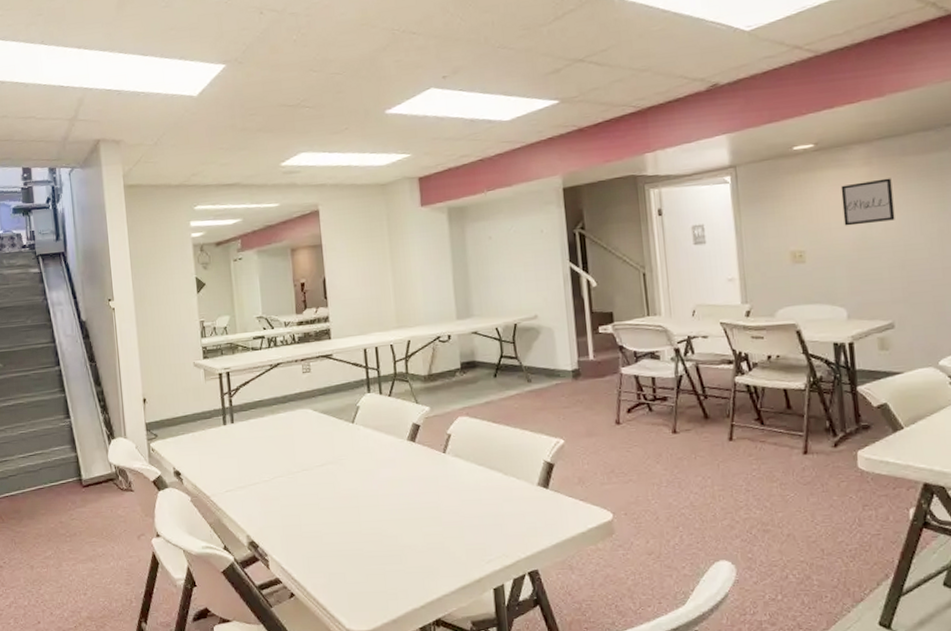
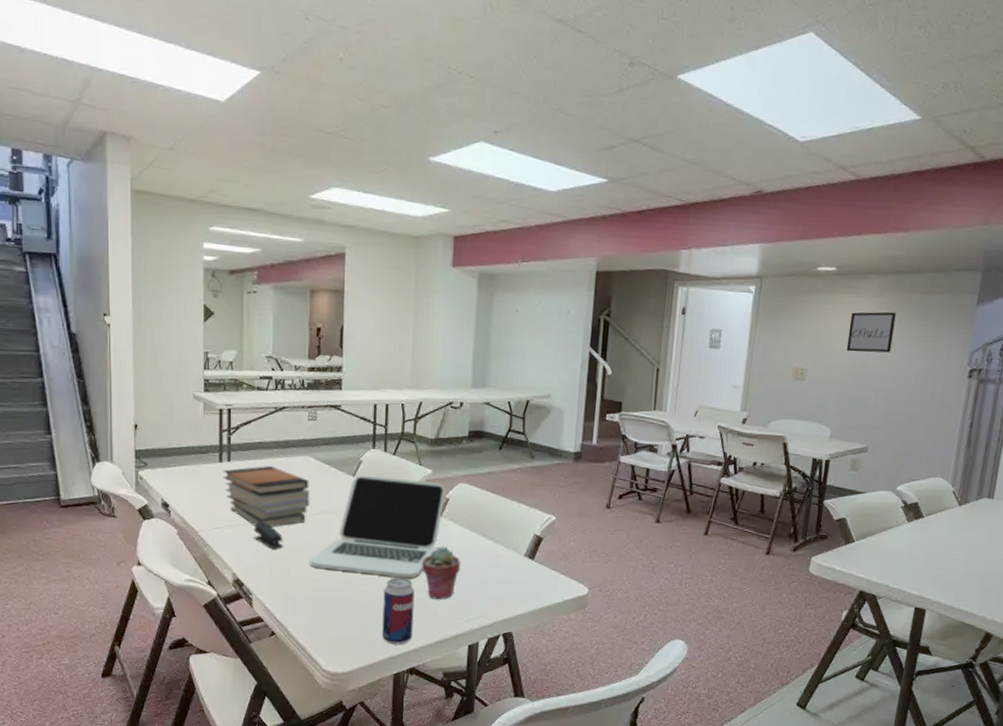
book stack: none [227,422,314,485] -> present [223,465,310,527]
stapler: none [263,479,292,506] -> present [254,521,283,549]
laptop: none [320,418,447,523] -> present [310,475,446,579]
beverage can: none [397,522,434,596] -> present [382,577,415,645]
potted succulent: none [432,485,473,542] -> present [421,546,461,599]

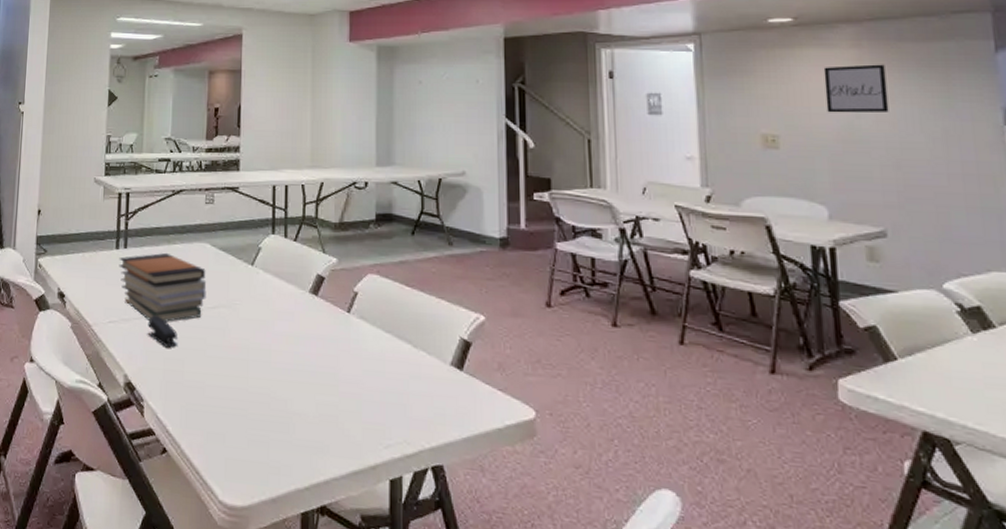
laptop: present [310,475,446,579] -> none [206,264,354,389]
beverage can: present [382,577,415,645] -> none [286,386,323,475]
potted succulent: present [421,546,461,599] -> none [329,350,375,417]

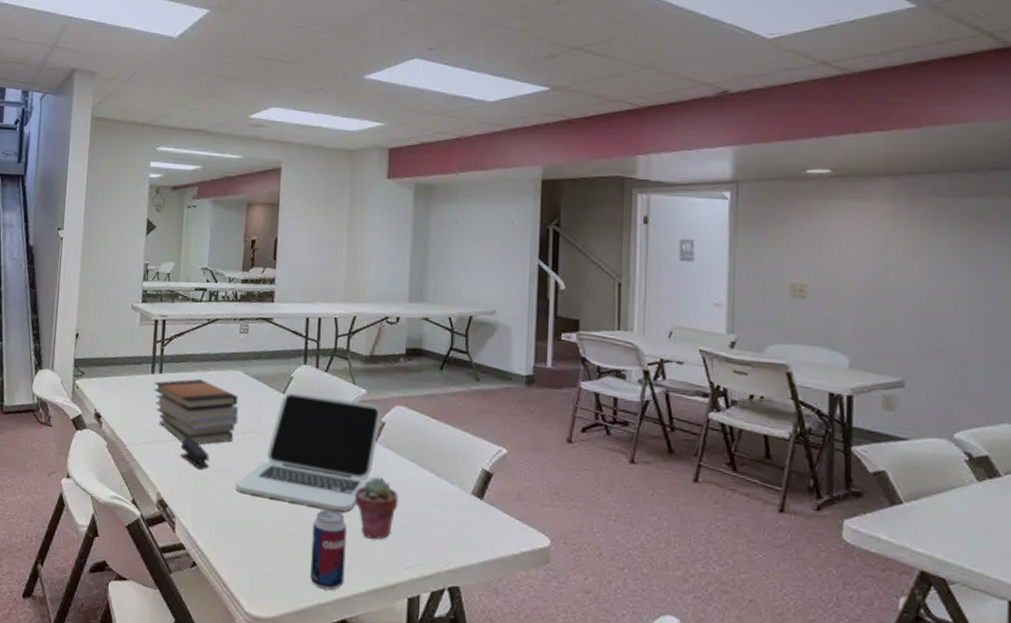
laptop: none [206,264,354,389] -> present [236,392,382,512]
beverage can: none [286,386,323,475] -> present [310,509,347,591]
potted succulent: none [329,350,375,417] -> present [354,477,399,540]
wall art: present [823,64,889,113] -> none [857,218,919,266]

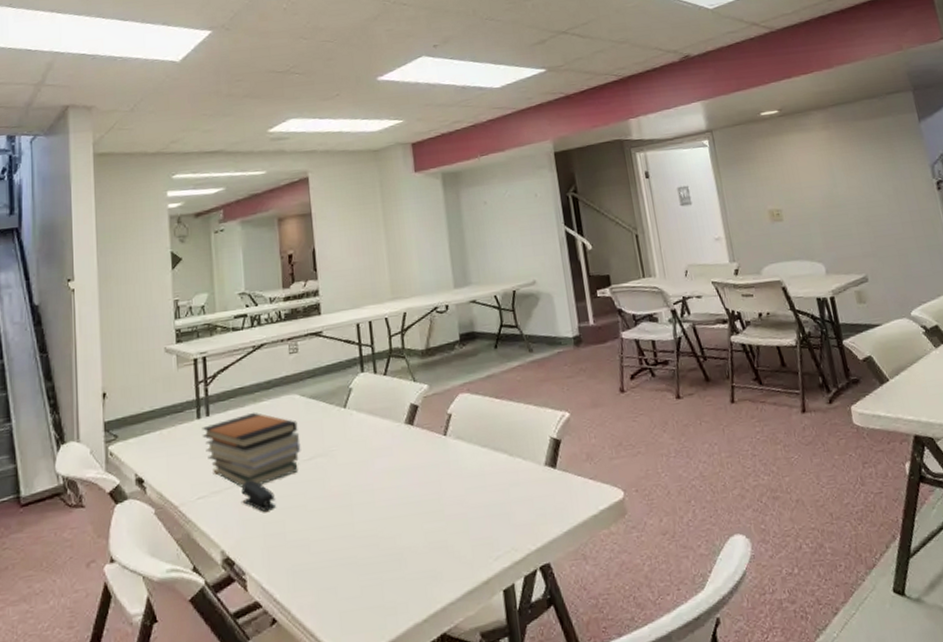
laptop: present [236,392,382,512] -> none [308,397,447,526]
beverage can: present [310,509,347,591] -> none [396,518,438,608]
potted succulent: present [354,477,399,540] -> none [433,471,478,539]

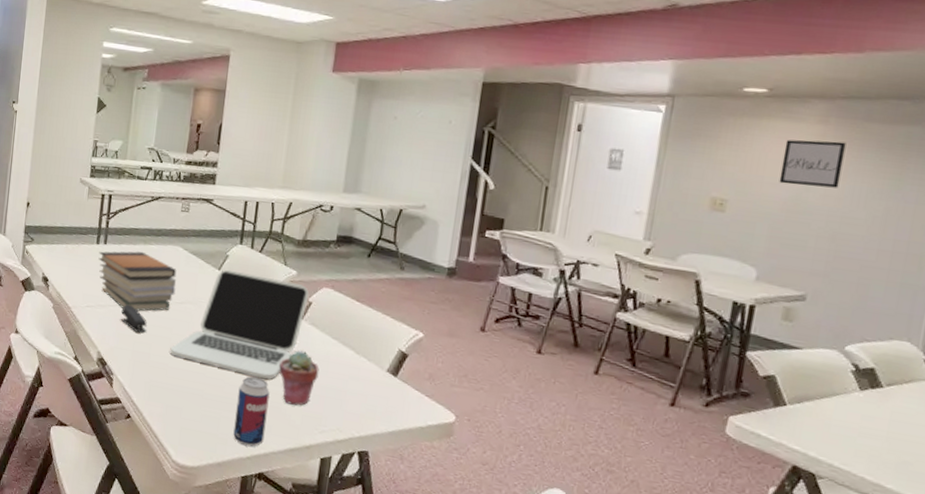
laptop: none [308,397,447,526] -> present [170,269,309,380]
beverage can: none [396,518,438,608] -> present [233,376,270,447]
potted succulent: none [433,471,478,539] -> present [278,350,320,406]
wall art: none [806,140,856,186] -> present [779,139,847,188]

